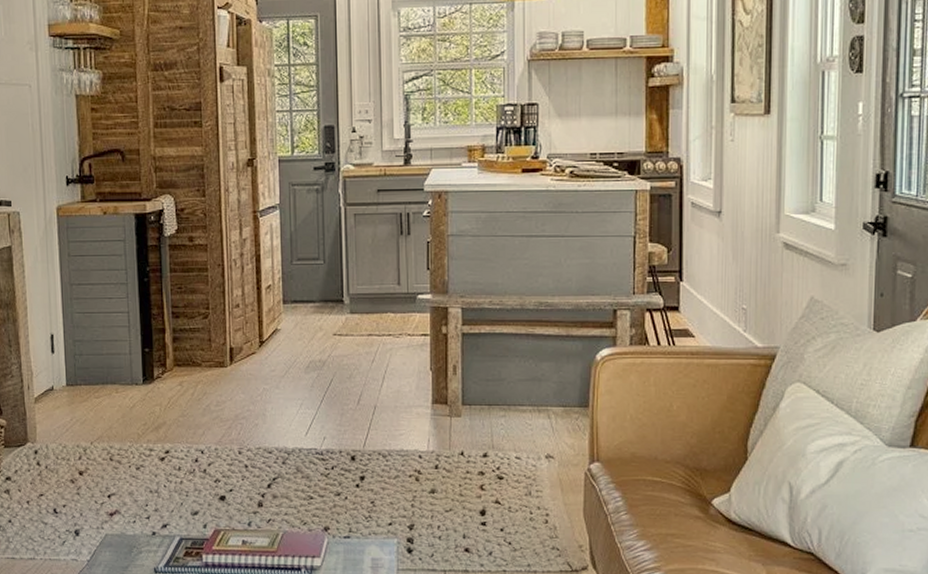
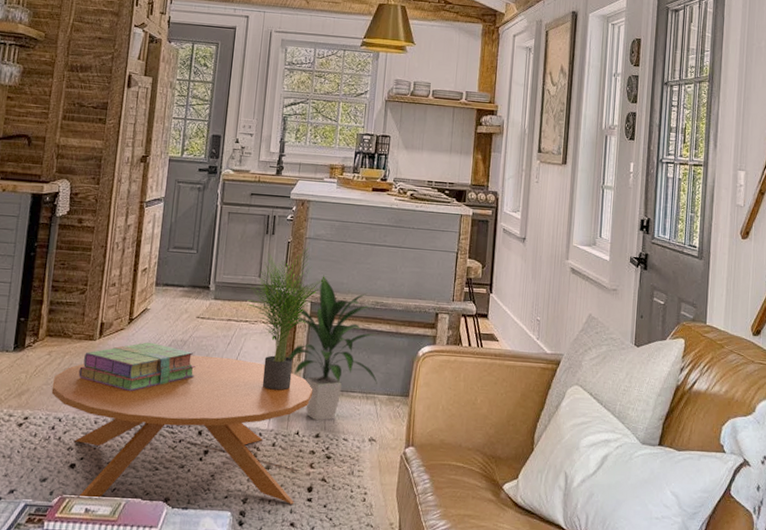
coffee table: none [188,376,475,531] -> present [51,355,313,504]
stack of books: none [214,365,339,418] -> present [78,342,195,391]
potted plant: none [388,246,478,408] -> present [247,247,328,391]
indoor plant: none [441,276,550,439] -> present [288,275,378,421]

